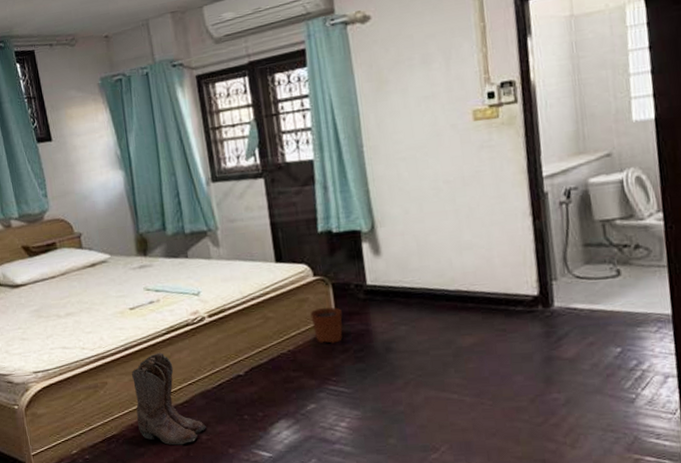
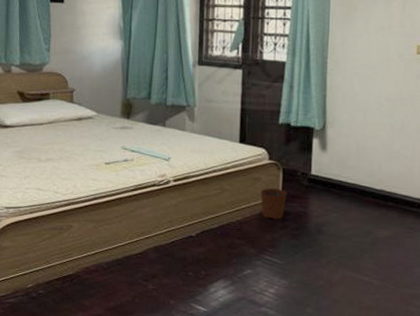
boots: present [132,352,206,446] -> none [93,206,154,292]

